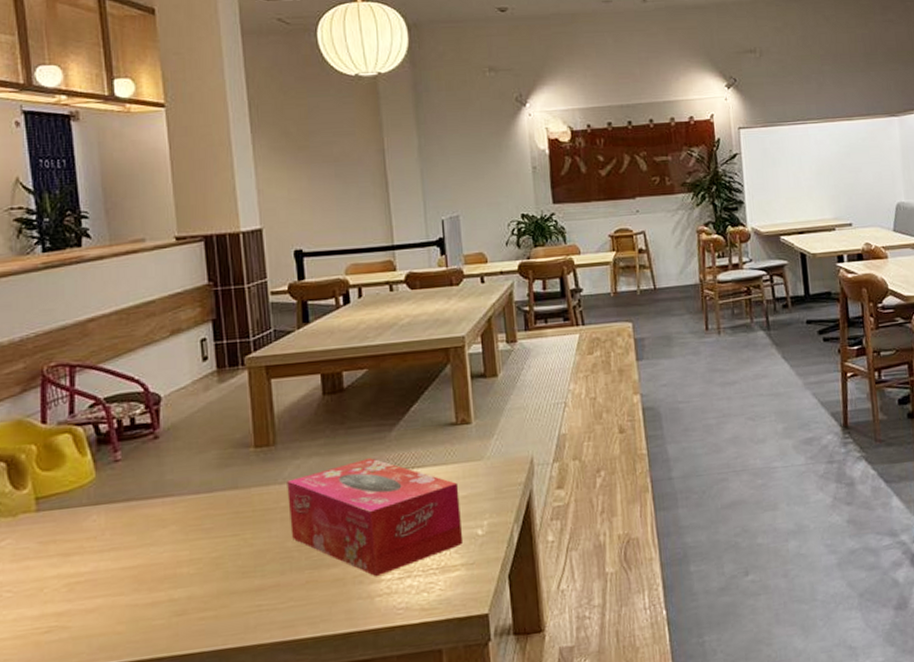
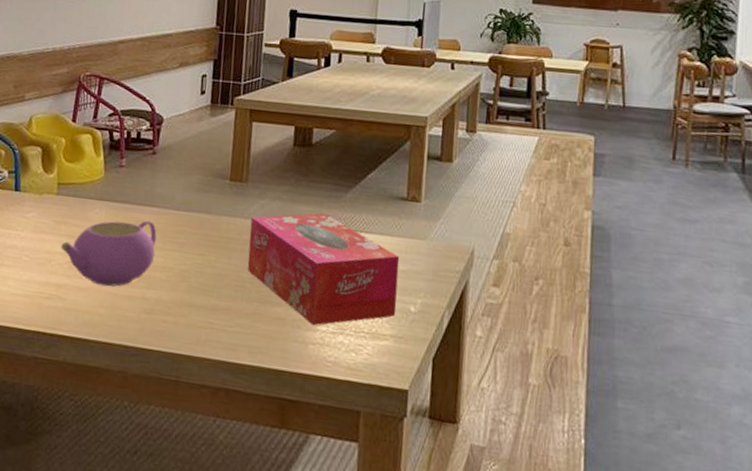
teapot: none [53,513,178,601] -> present [61,220,157,287]

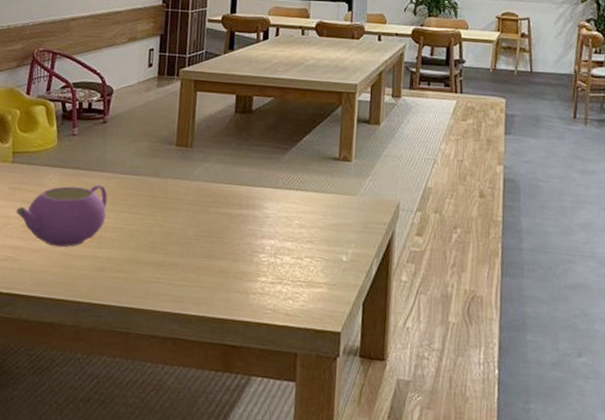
tissue box: present [247,213,400,326] -> none [192,173,333,277]

